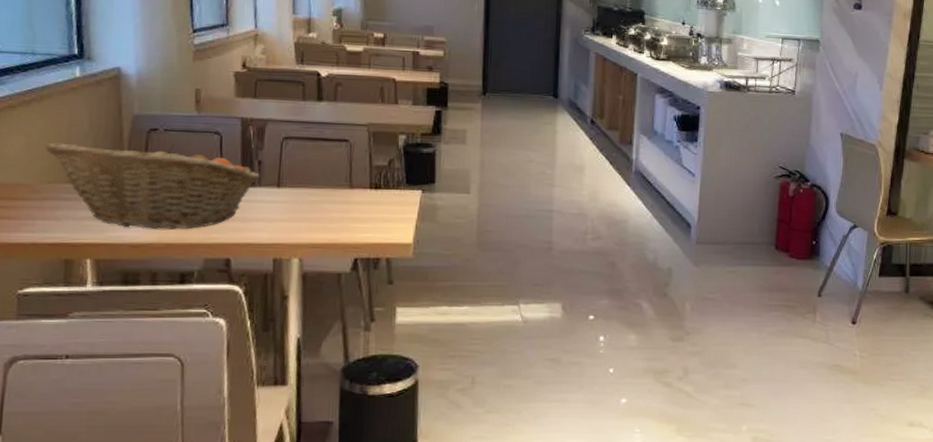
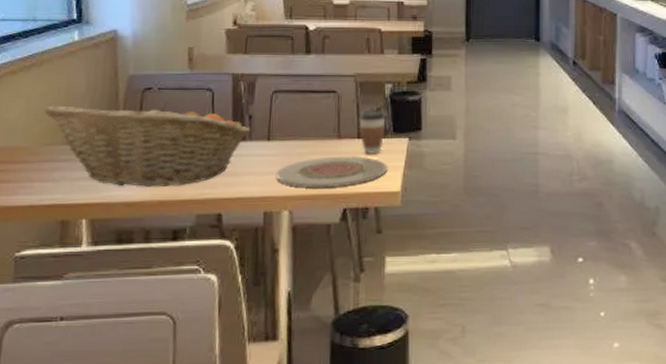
plate: none [286,206,400,238] -> present [276,156,388,188]
coffee cup: none [371,159,399,206] -> present [359,109,386,155]

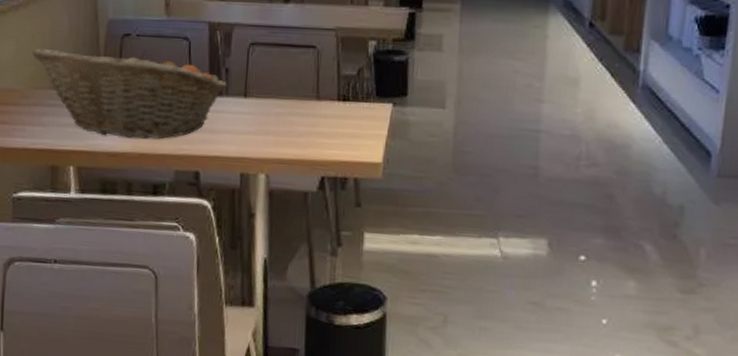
plate: present [276,156,388,188] -> none [252,119,369,154]
coffee cup: present [359,109,386,155] -> none [339,68,369,120]

